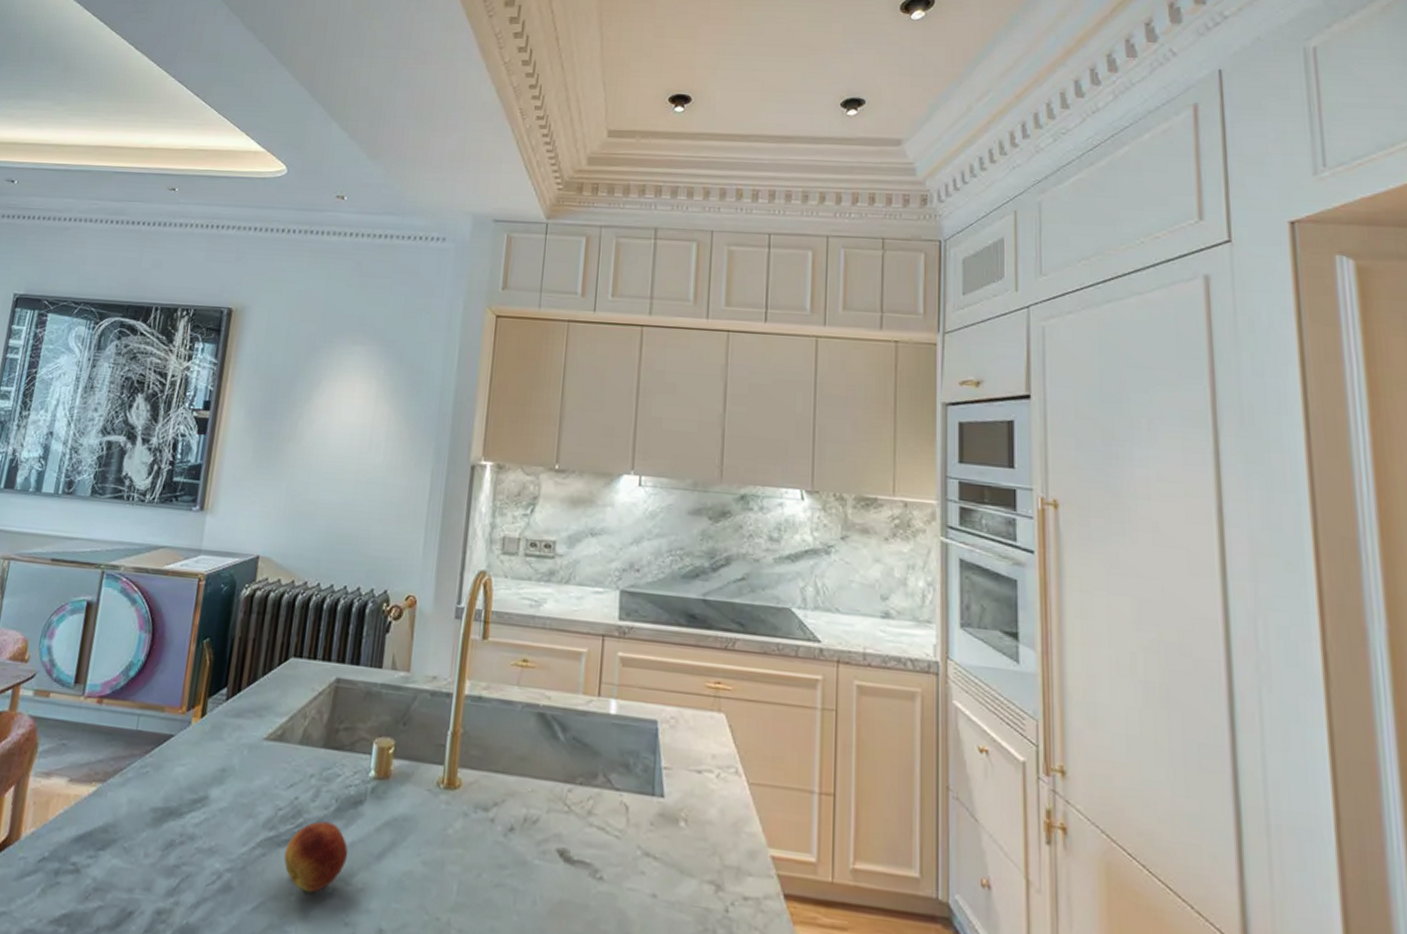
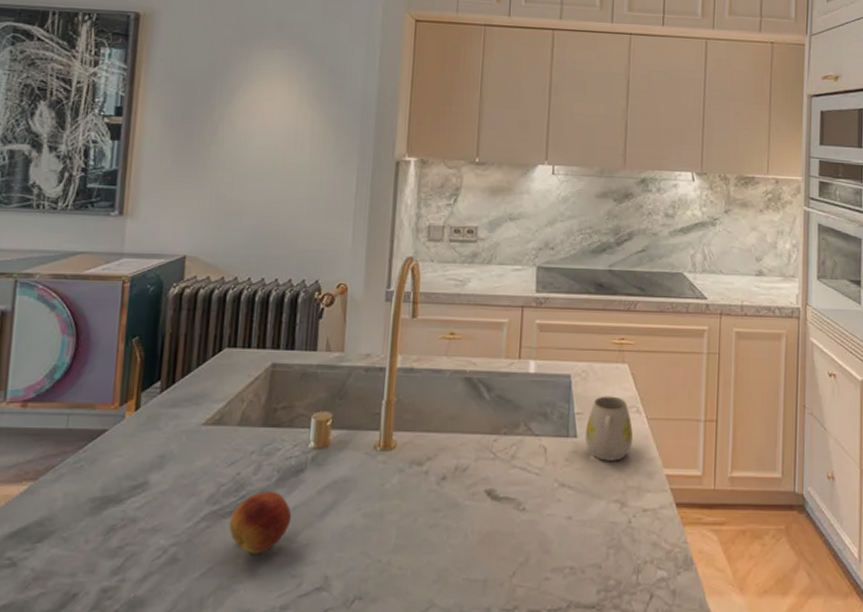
mug: none [673,749,731,832] -> present [585,396,633,461]

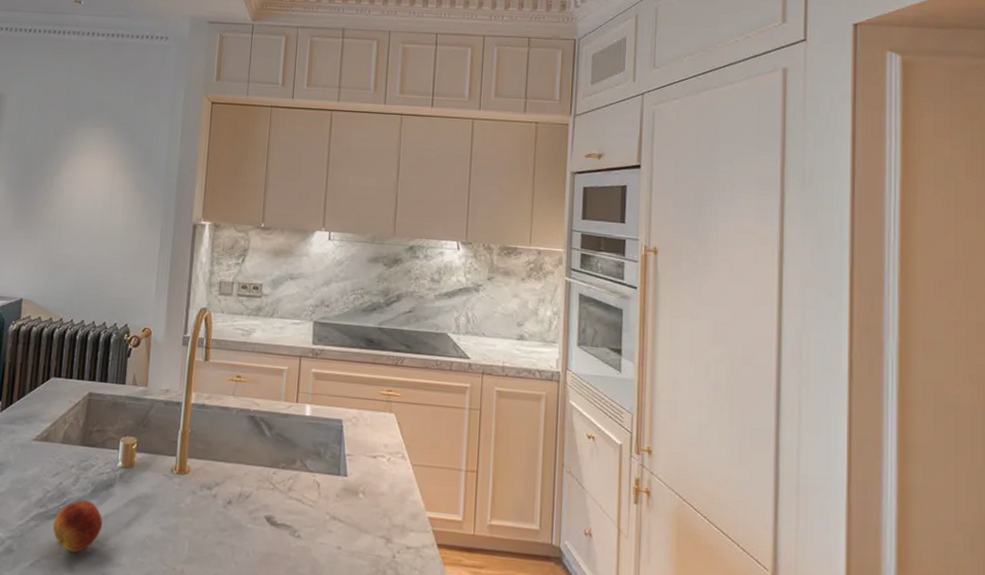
mug: present [585,396,633,461] -> none [354,441,398,501]

